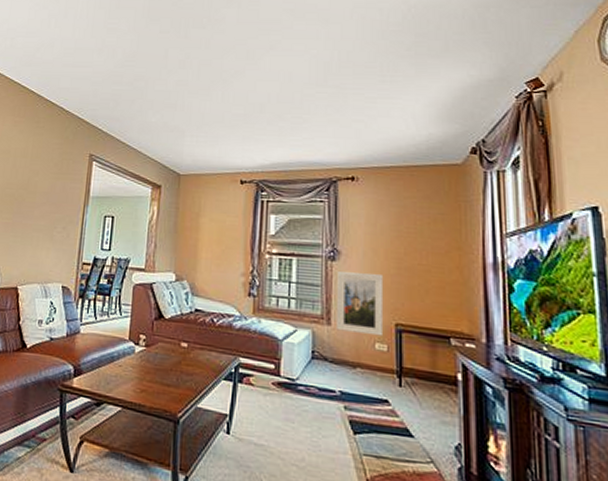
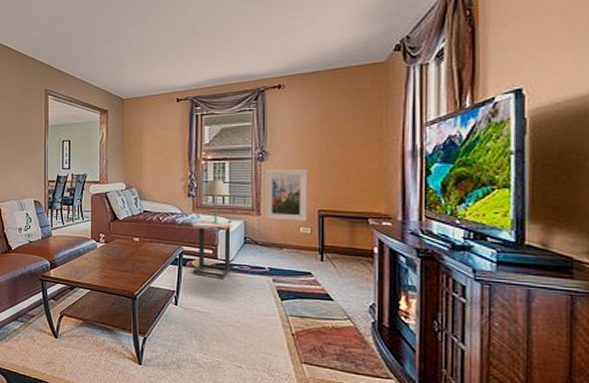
side table: none [251,326,299,401] -> present [192,220,232,278]
table lamp: none [265,277,297,333] -> present [202,179,230,225]

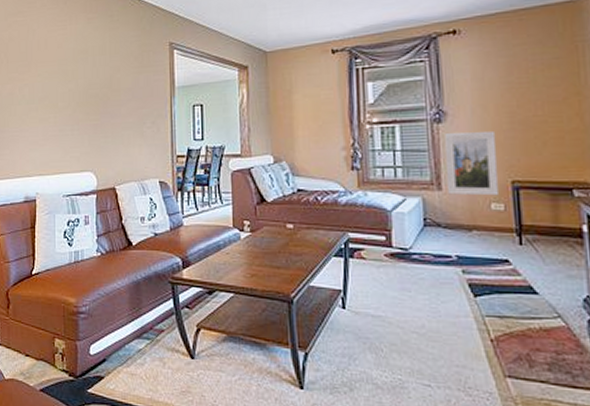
side table: present [192,220,232,278] -> none [359,199,409,271]
table lamp: present [202,179,230,225] -> none [368,147,403,204]

